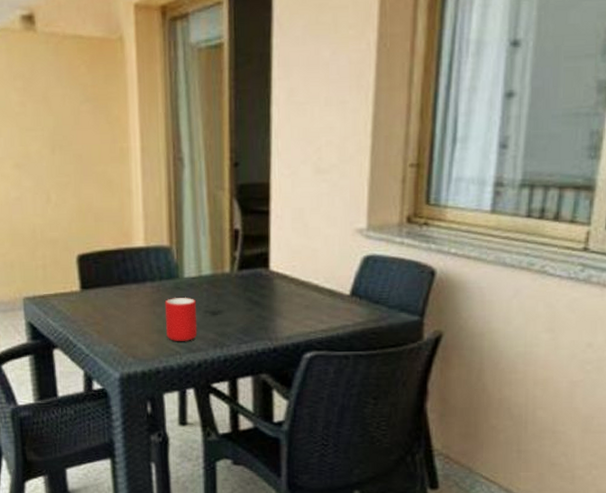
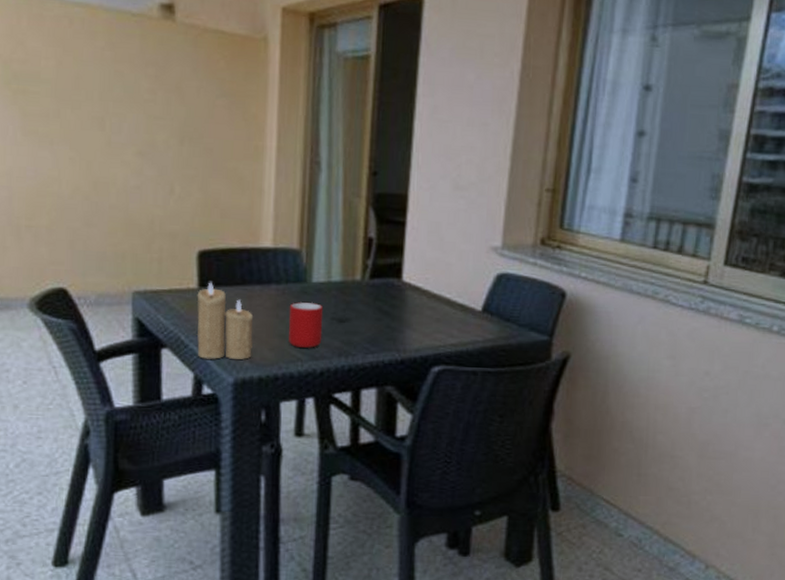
candle: none [80,284,134,357] -> present [196,282,254,360]

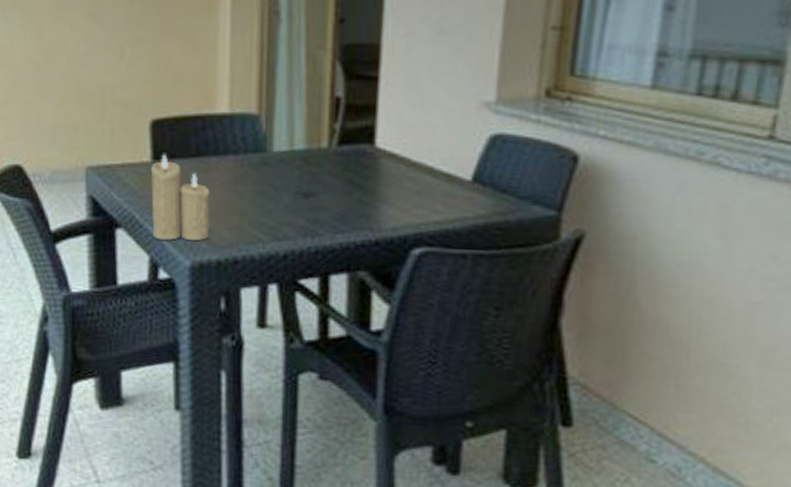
cup: present [288,302,324,348] -> none [248,175,286,227]

